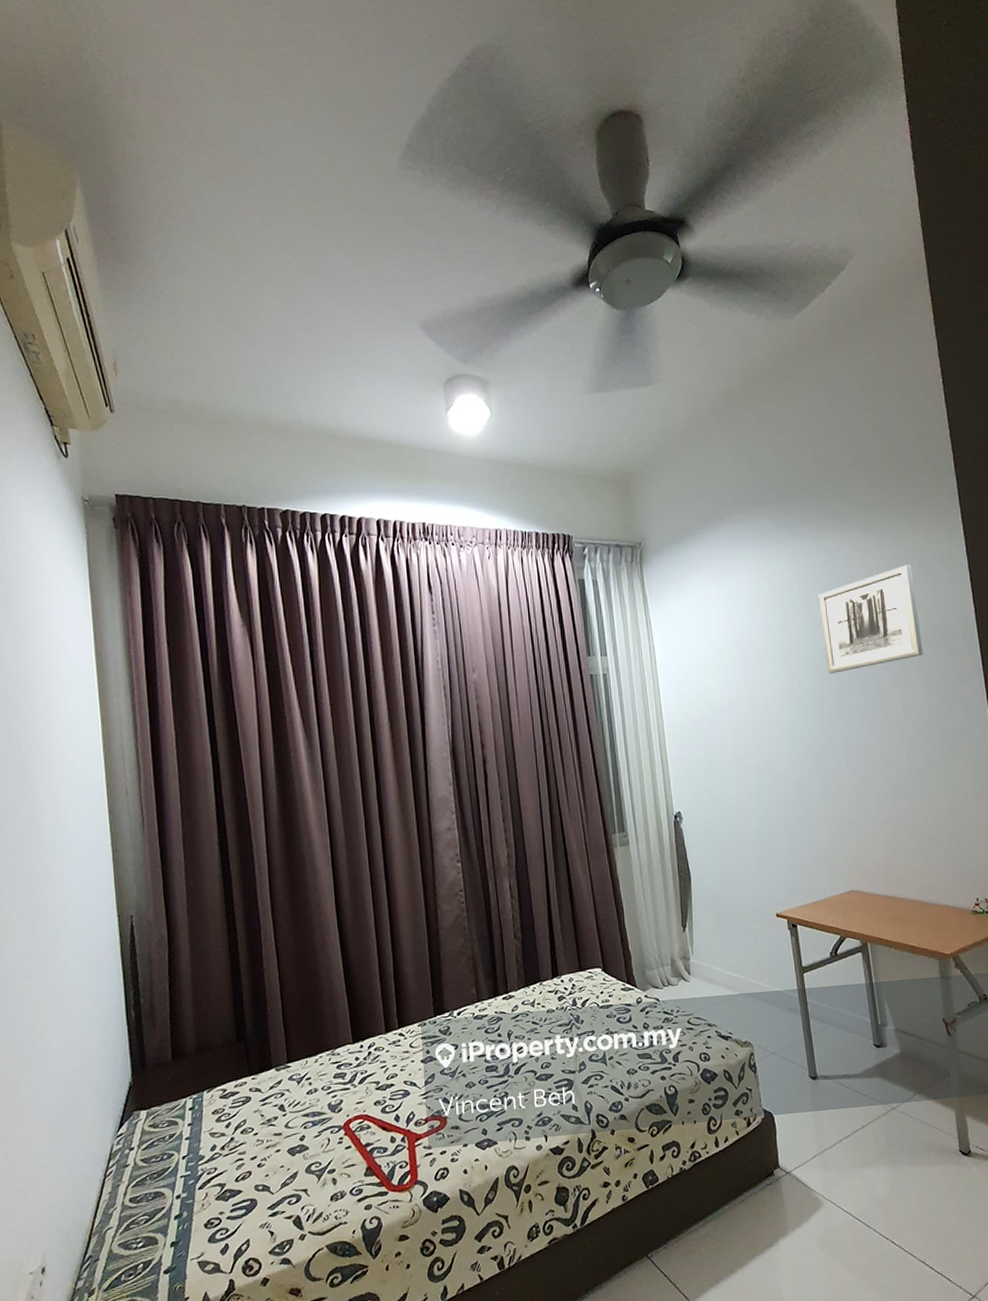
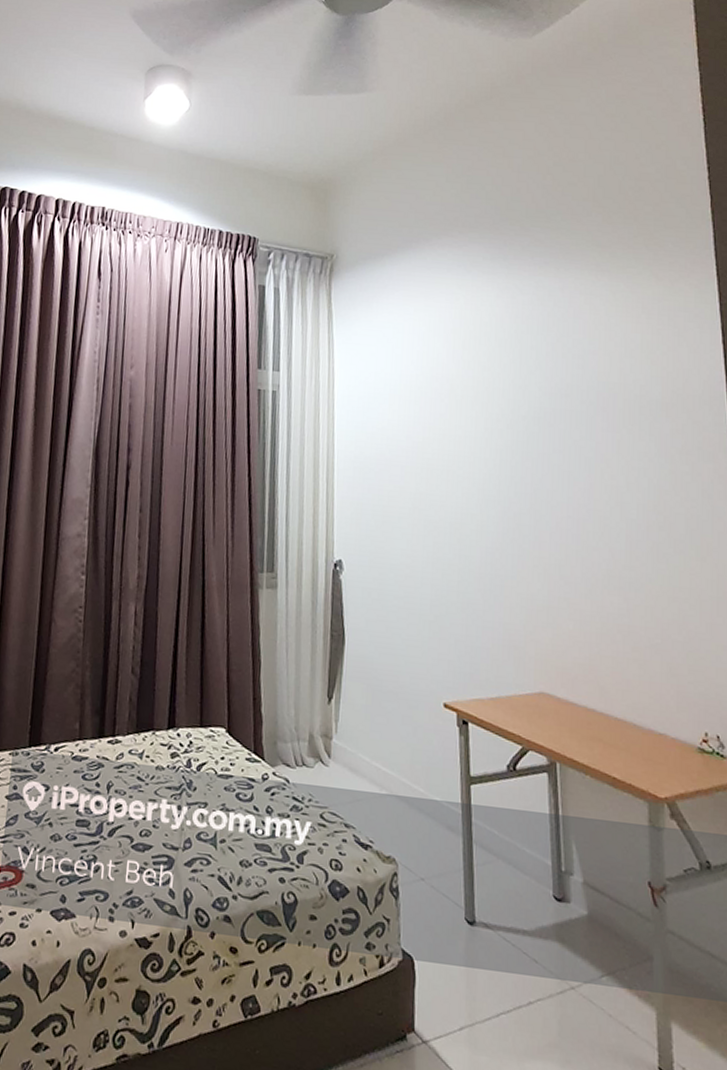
wall art: present [818,565,923,674] -> none [532,316,657,429]

